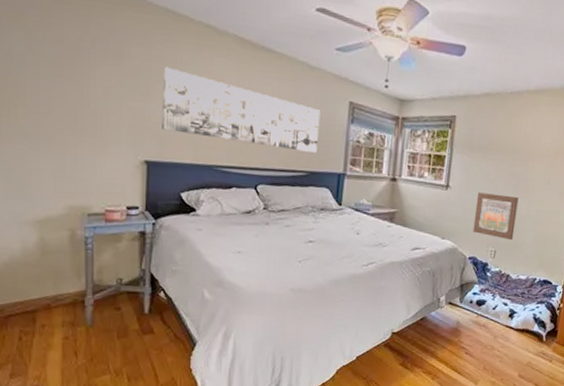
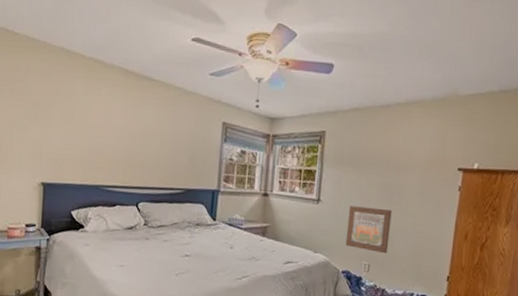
wall art: present [162,66,321,153] -> none [56,98,196,171]

